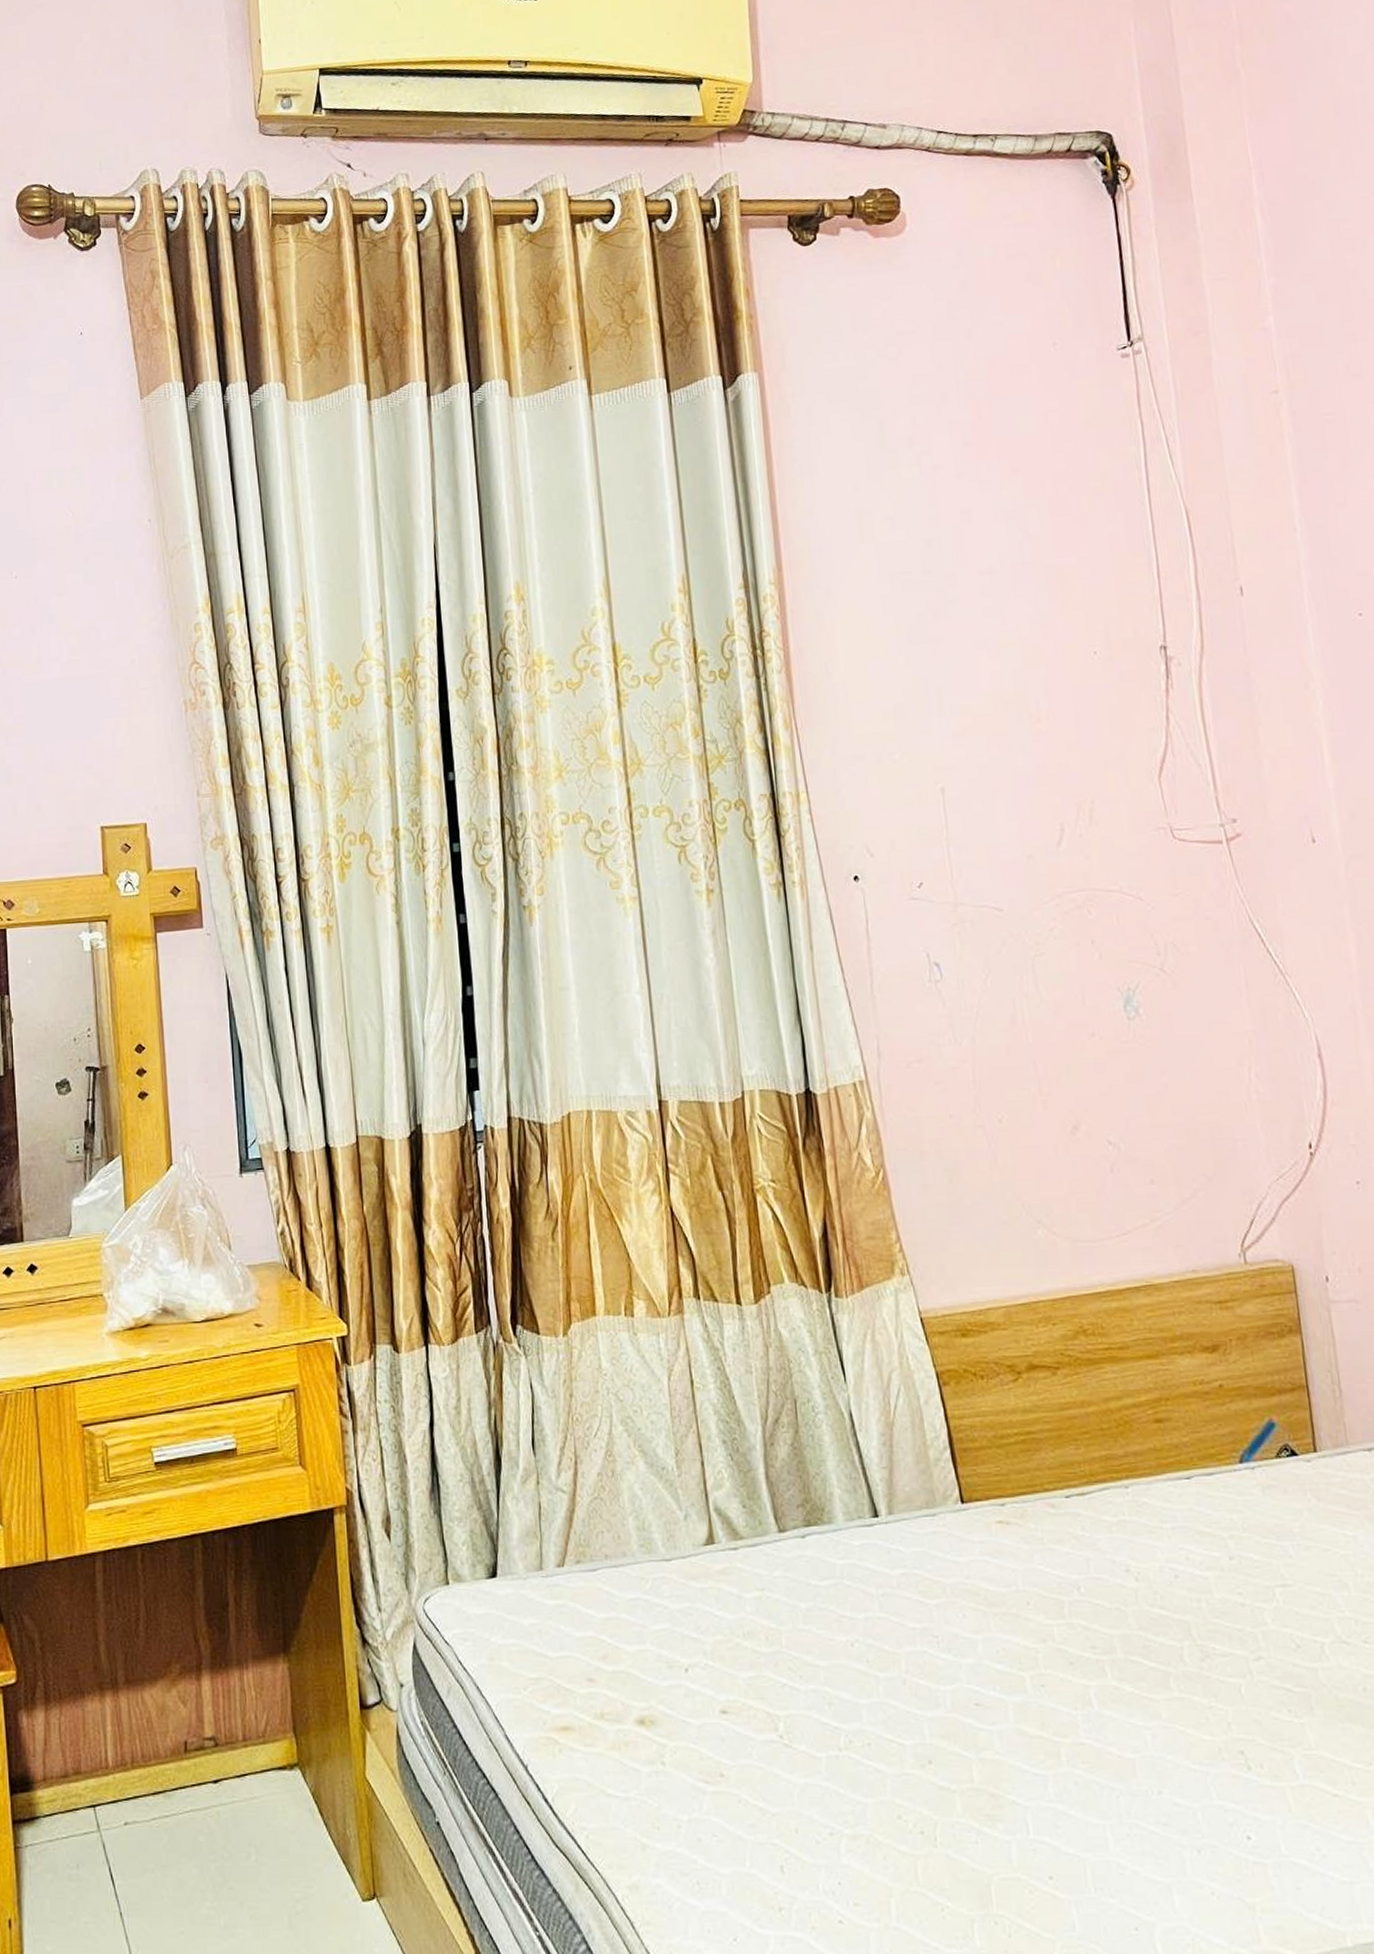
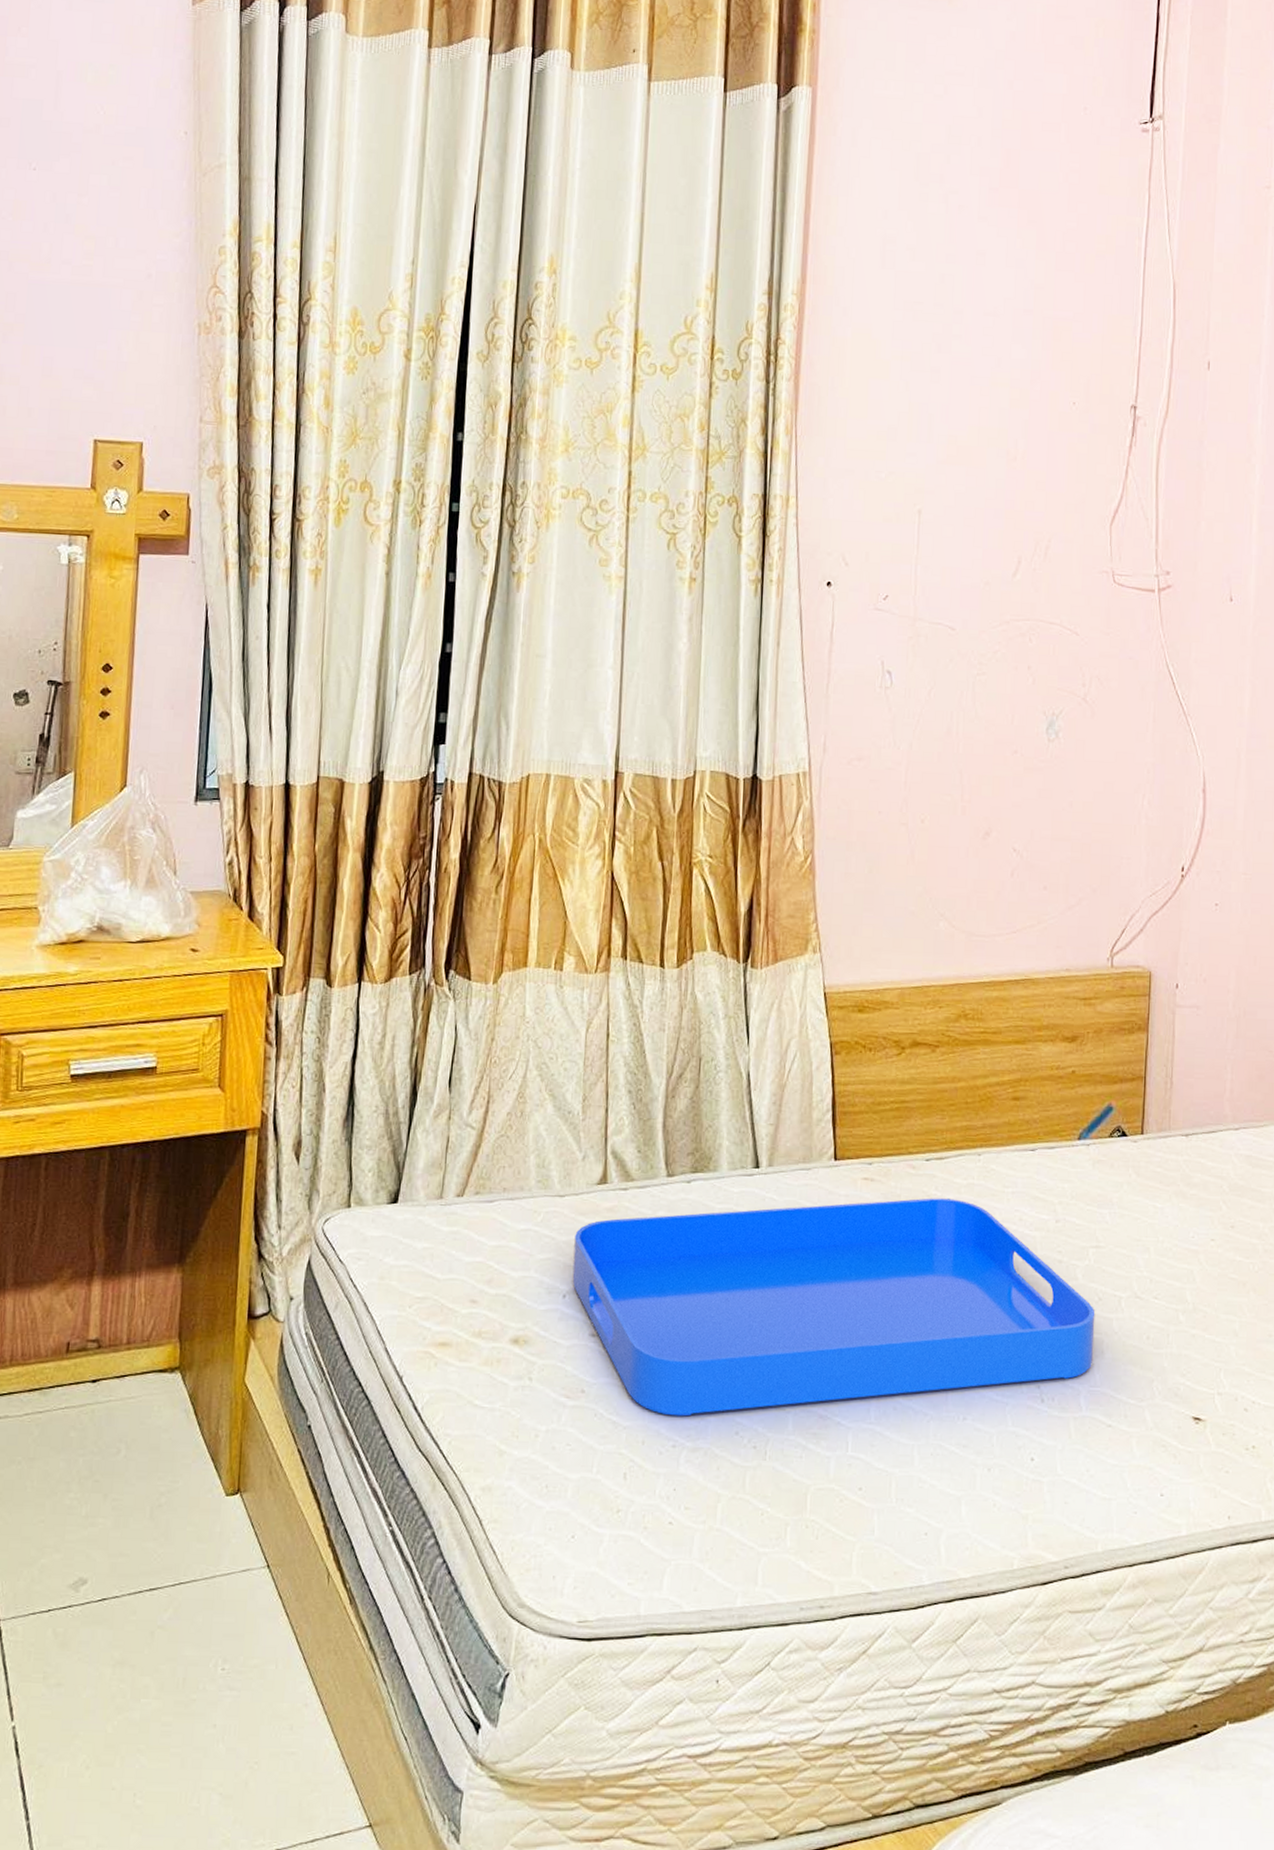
serving tray: none [688,1539,1303,1800] -> present [572,1198,1096,1417]

